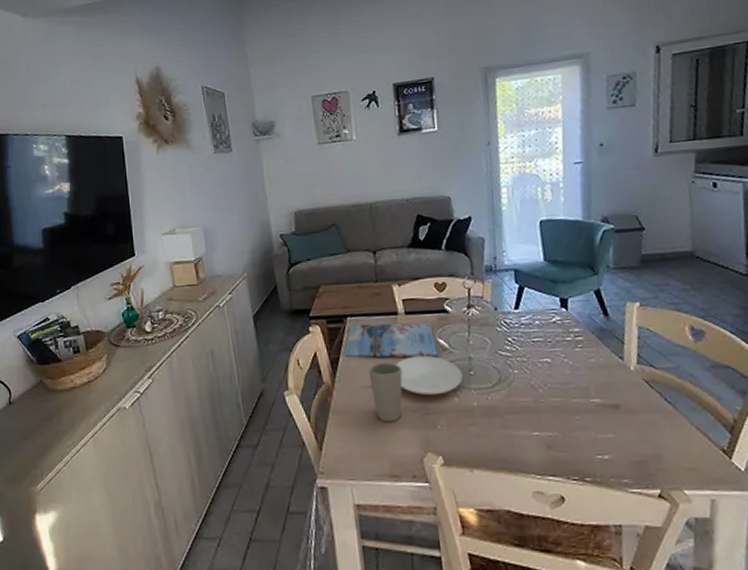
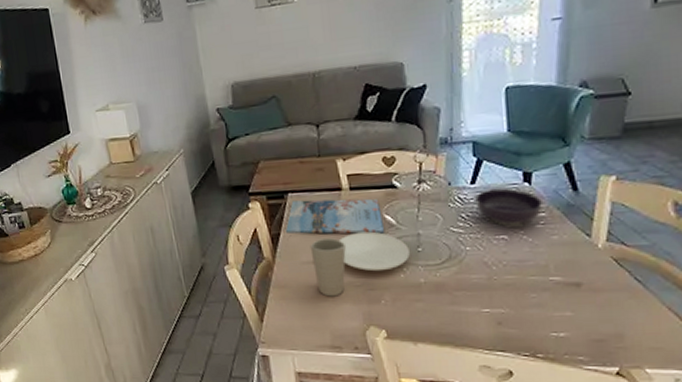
bowl: none [519,312,580,349] -> present [475,187,544,226]

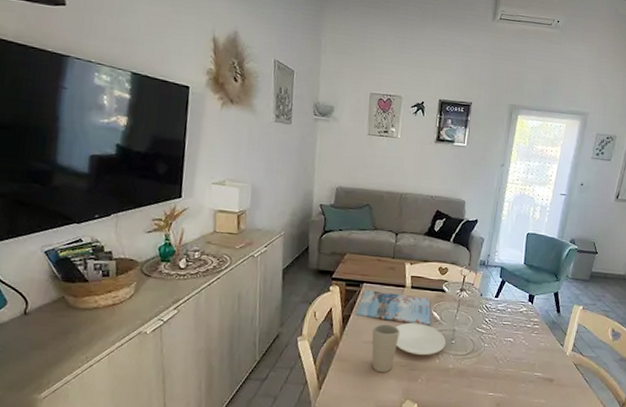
bowl: present [475,187,544,226] -> none [496,303,539,332]

